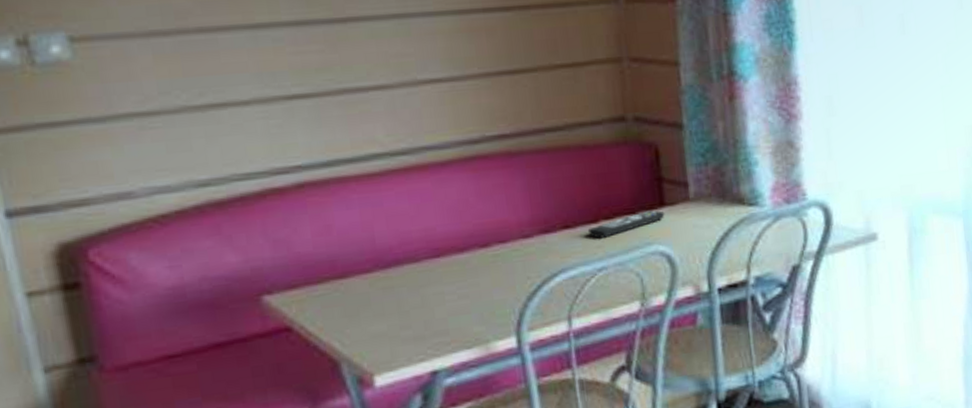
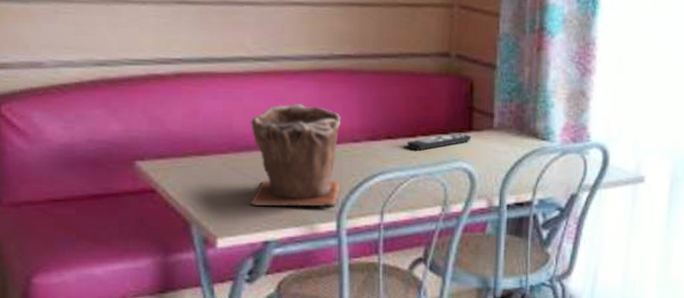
plant pot: none [396,200,516,331] -> present [249,104,341,207]

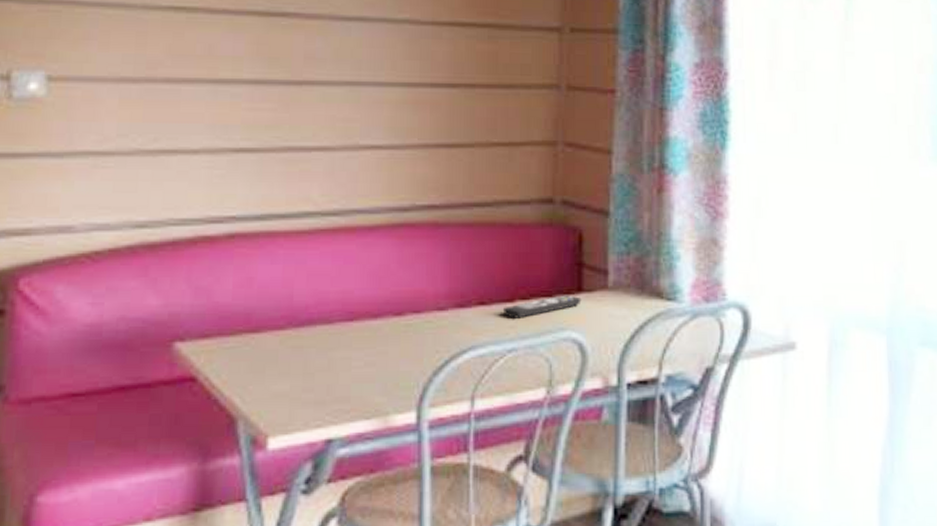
plant pot: present [249,104,341,207] -> none [309,266,423,395]

